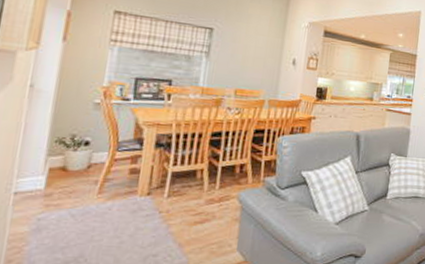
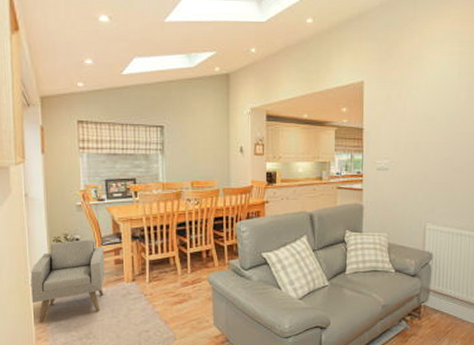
armchair: none [10,142,120,243] -> present [30,238,105,324]

